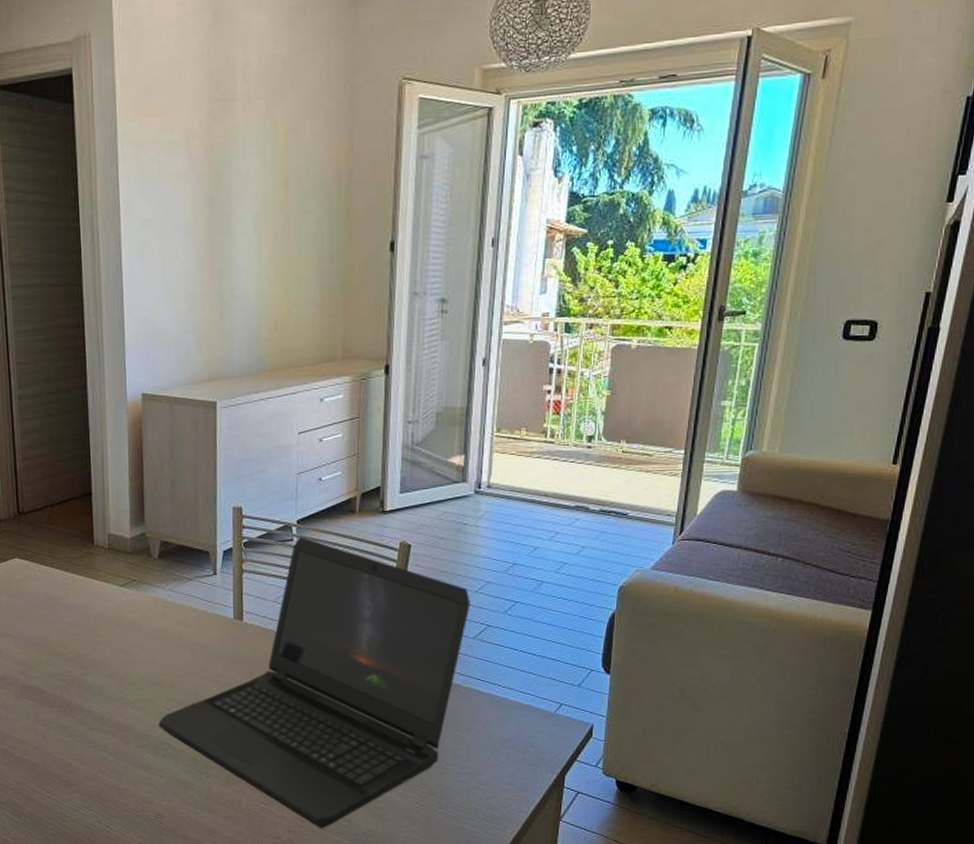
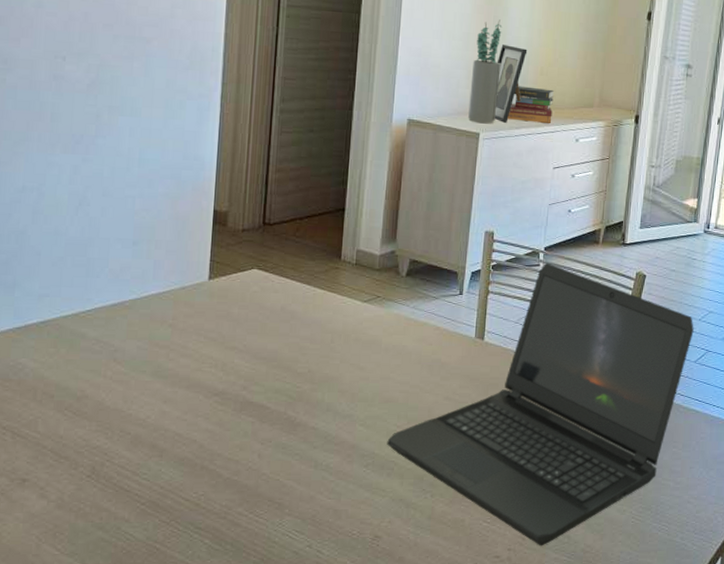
vase: none [201,273,232,391] -> present [468,19,502,124]
picture frame: none [226,300,259,389] -> present [494,44,528,124]
books: none [244,345,292,385] -> present [507,86,554,123]

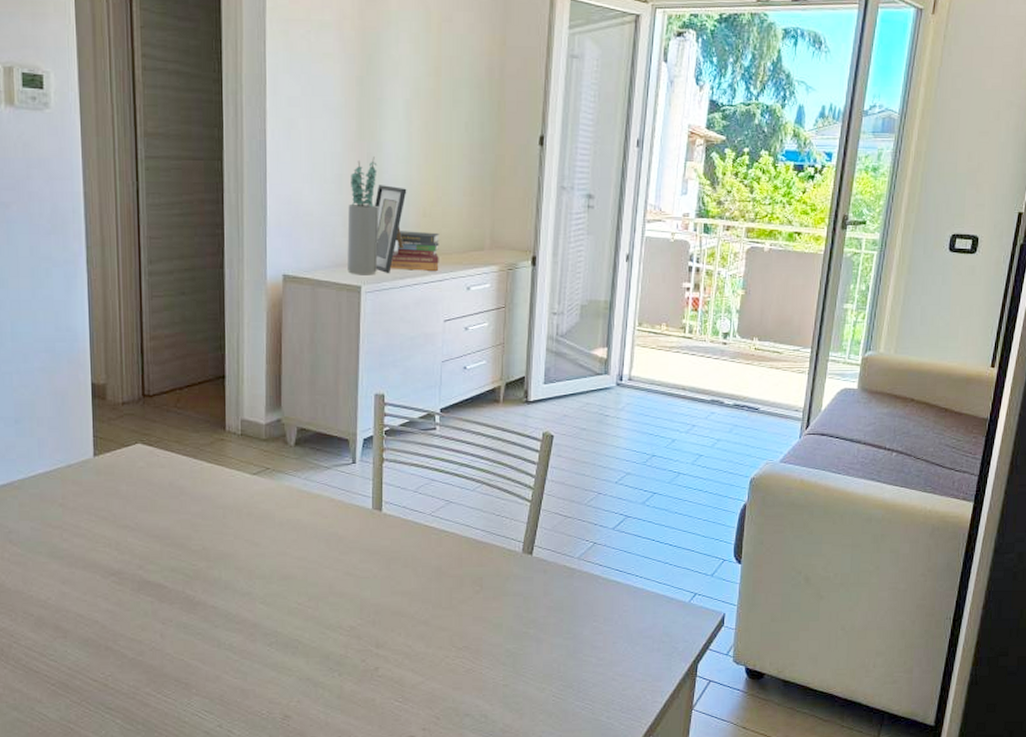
laptop computer: present [387,262,694,547] -> none [289,425,610,726]

